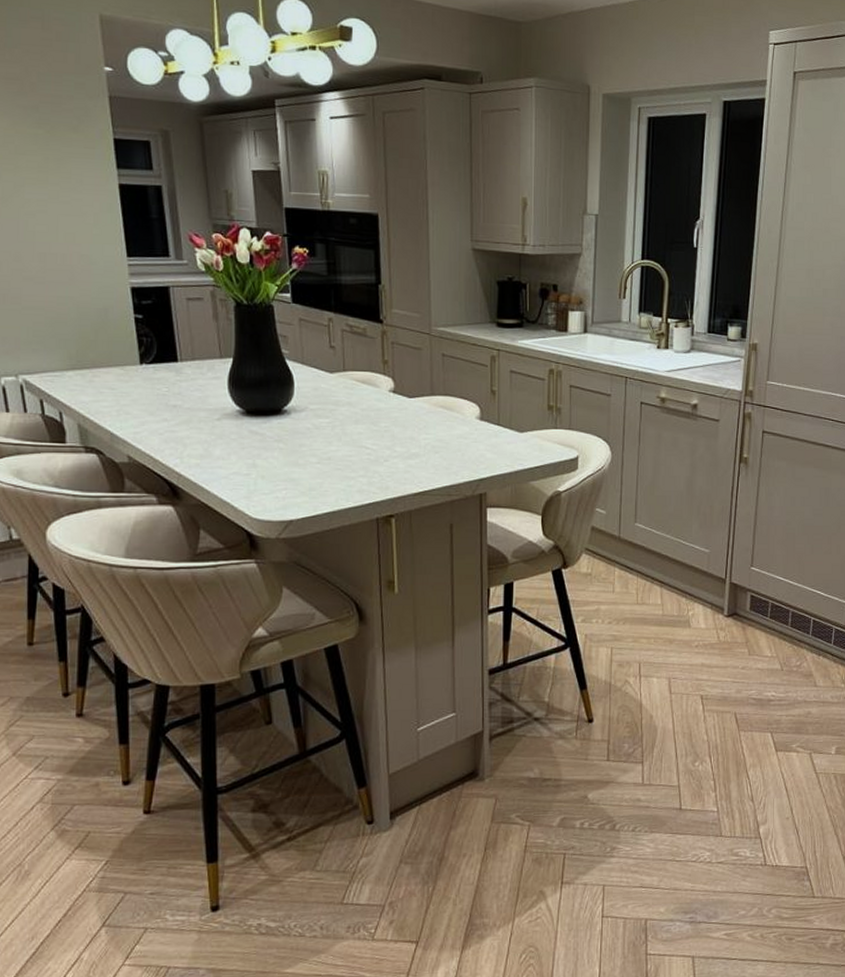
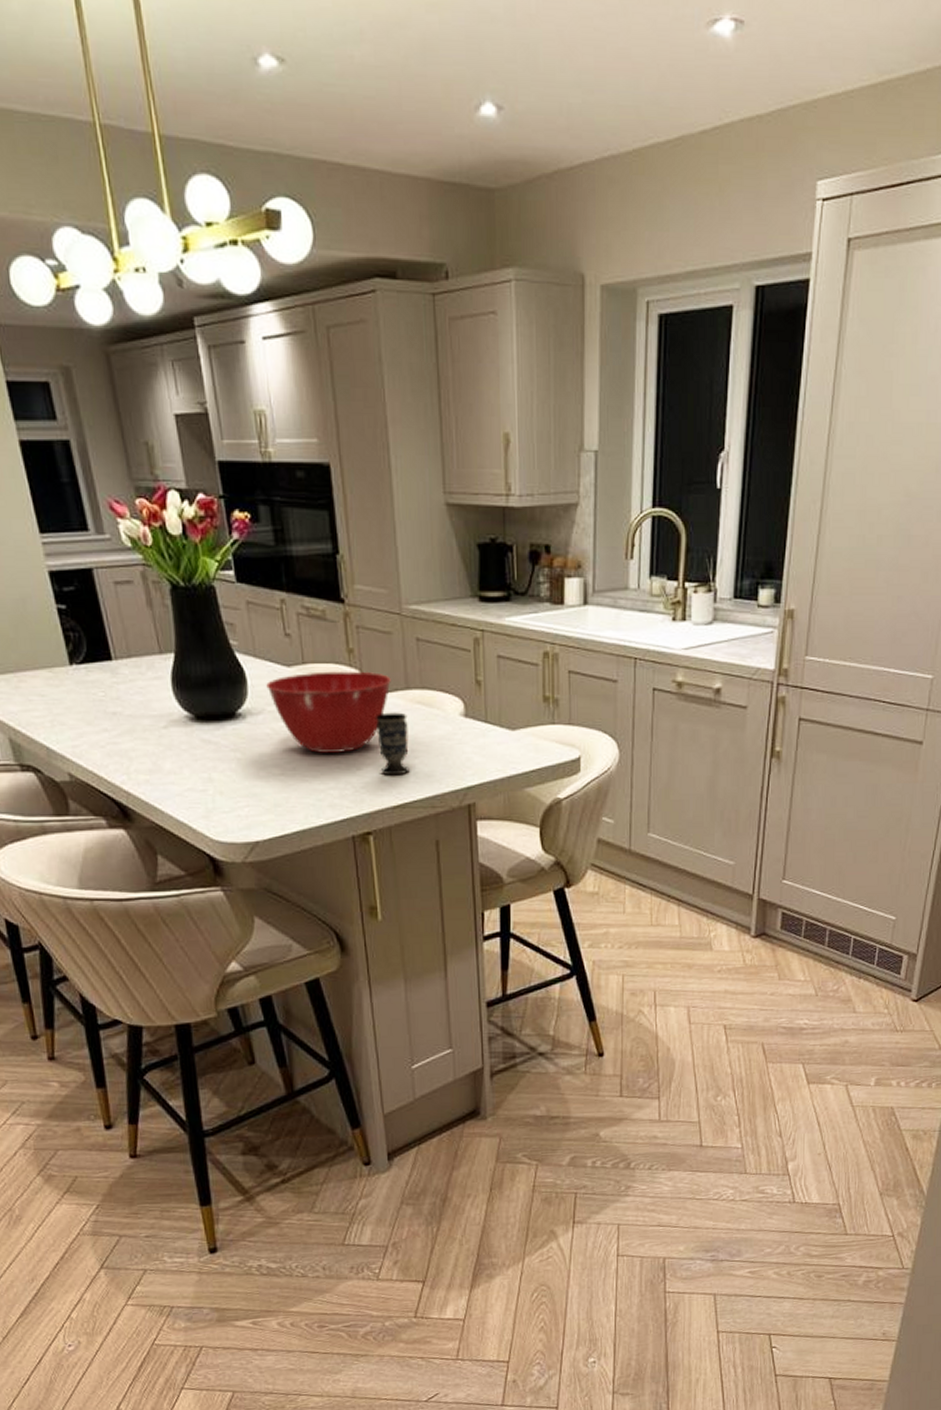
mixing bowl: none [311,378,419,447] -> present [266,671,391,754]
cup: none [404,414,431,467] -> present [376,712,410,776]

